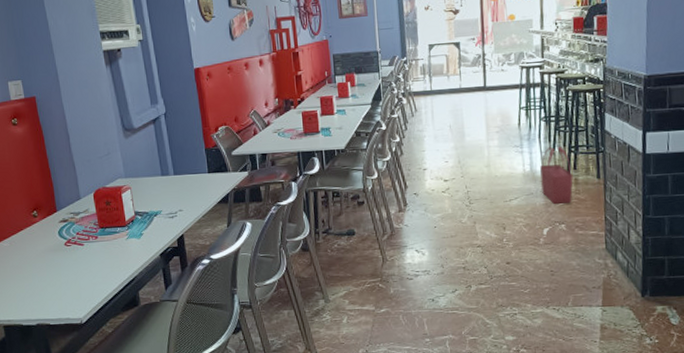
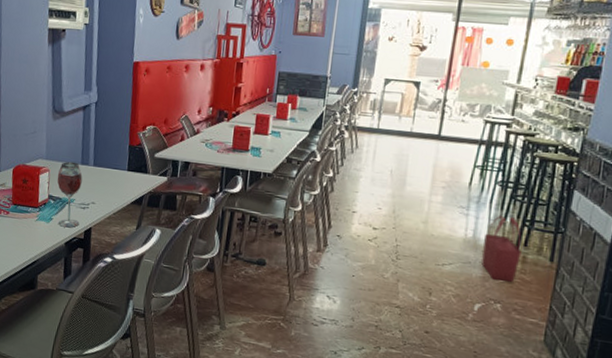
wineglass: none [139,175,171,240] -> present [57,161,83,228]

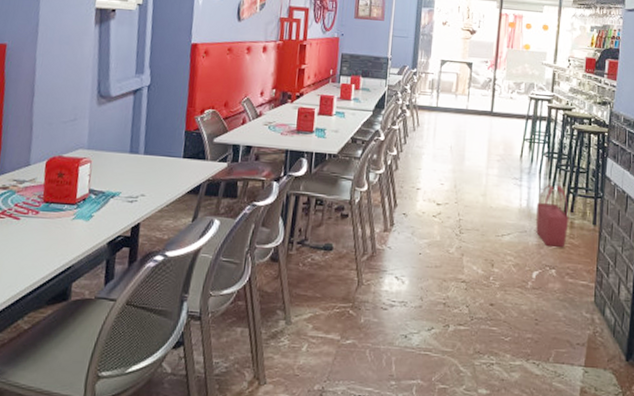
wineglass: present [57,161,83,228] -> none [100,150,131,225]

